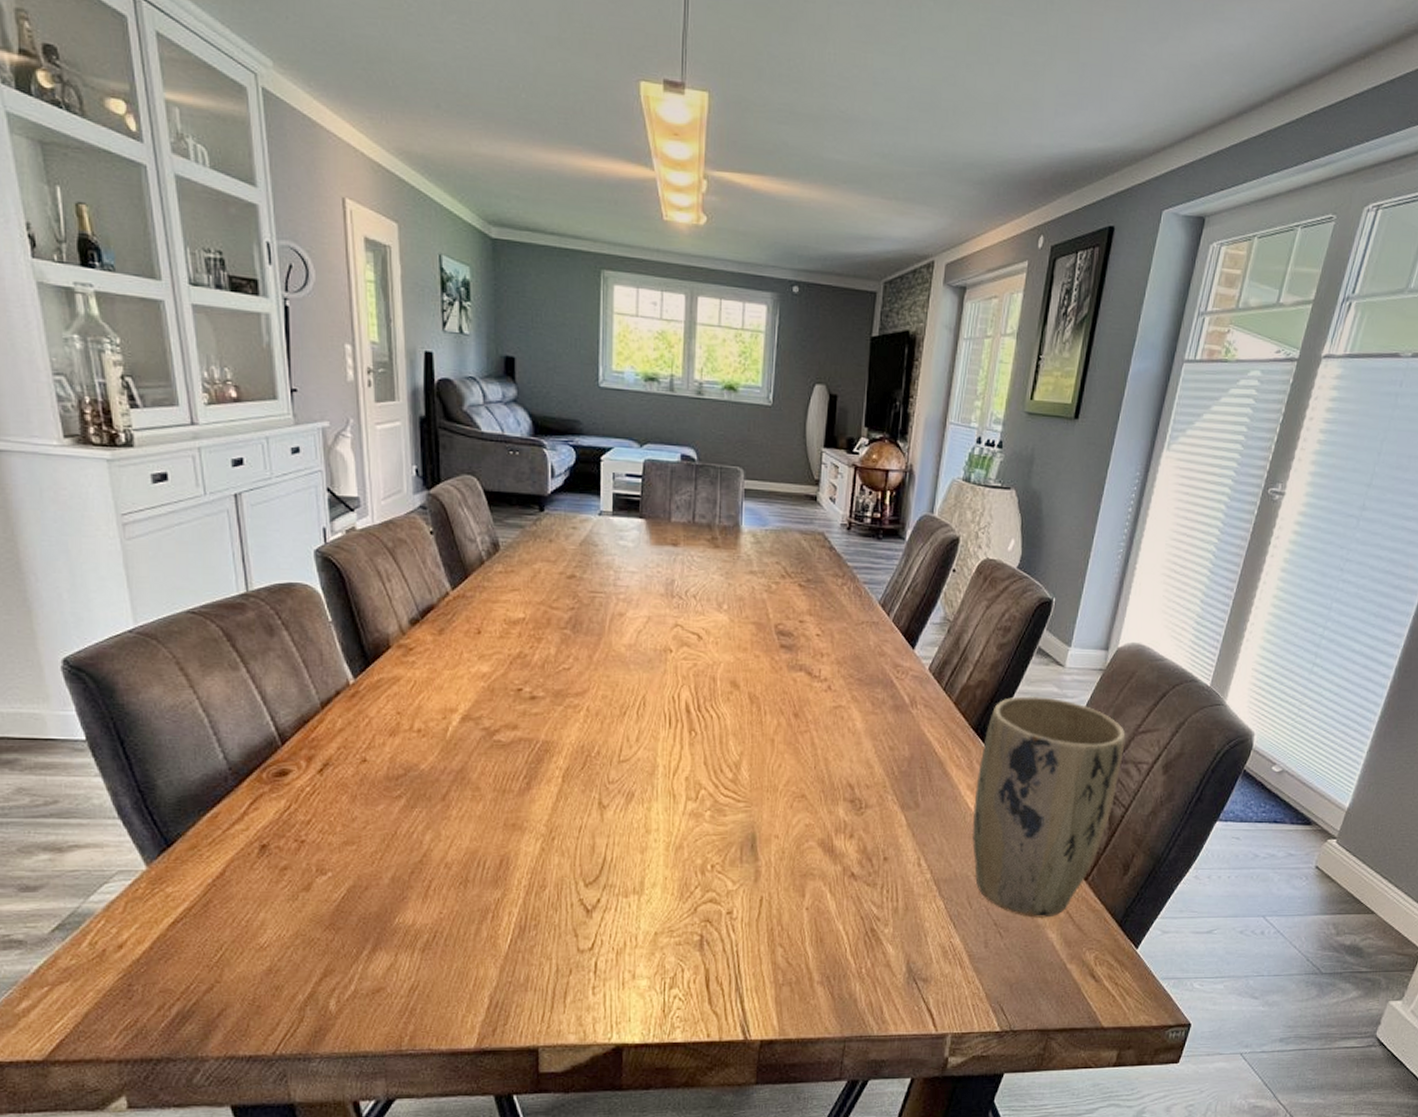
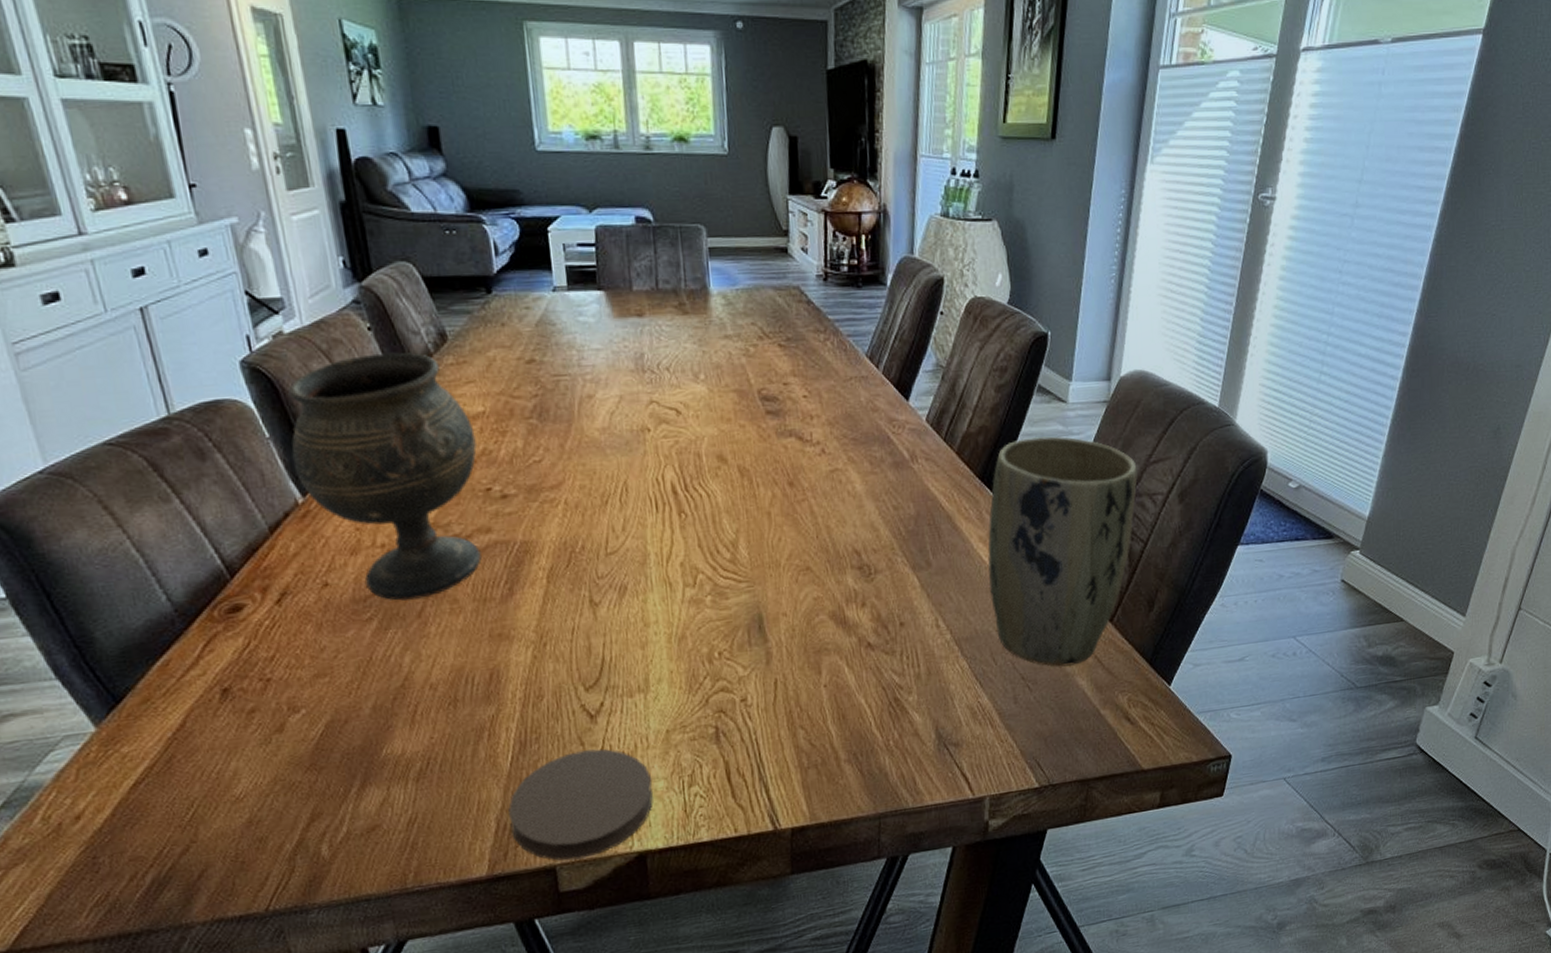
goblet: none [349,555,515,783] -> present [288,351,482,601]
coaster: none [502,942,637,1044] -> present [508,749,653,861]

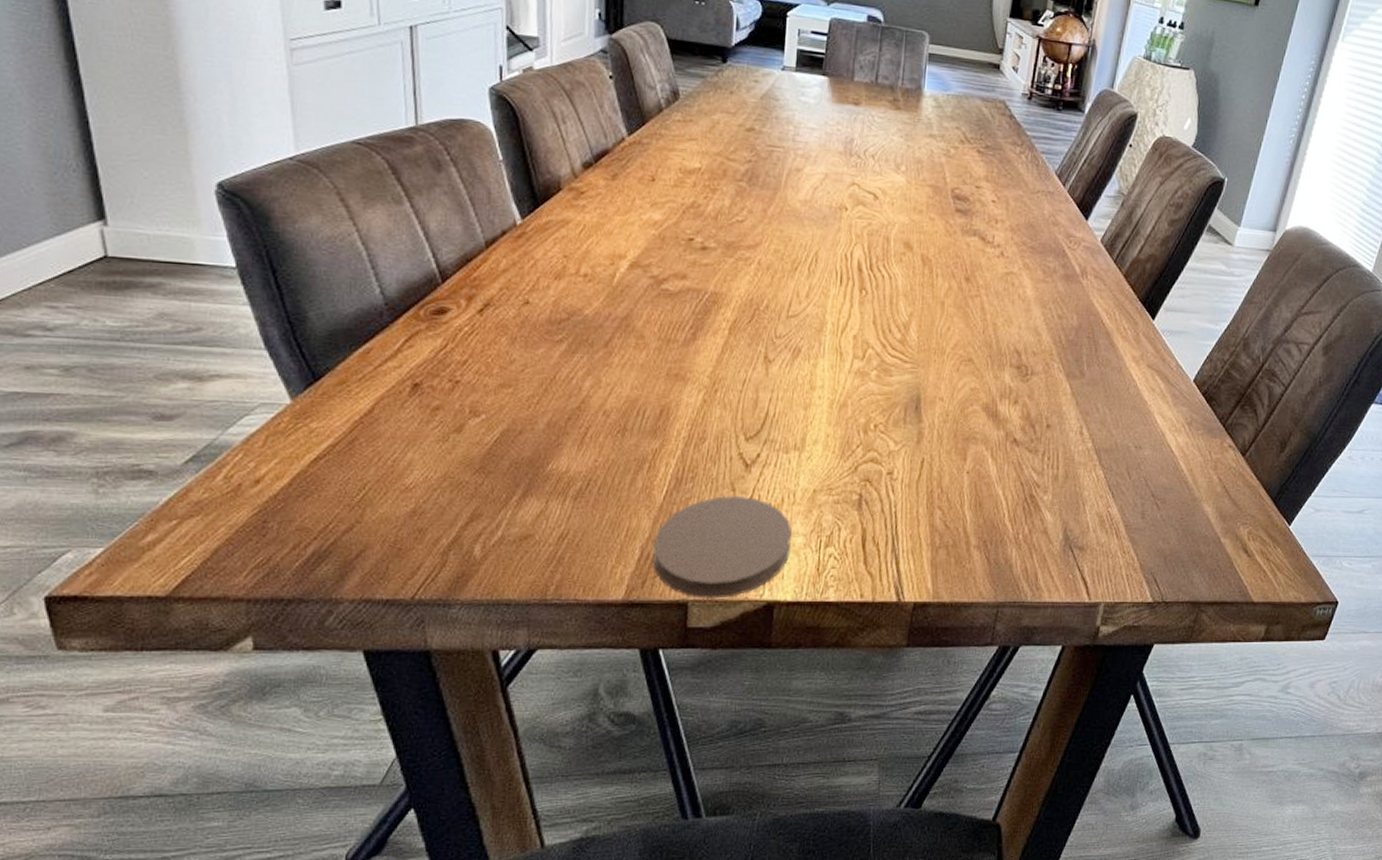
goblet: present [288,351,482,601] -> none [519,100,689,330]
plant pot: present [987,436,1138,667] -> none [1134,272,1289,491]

